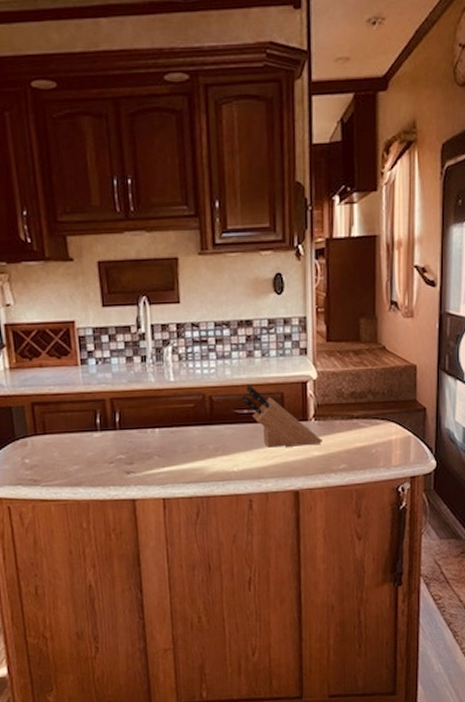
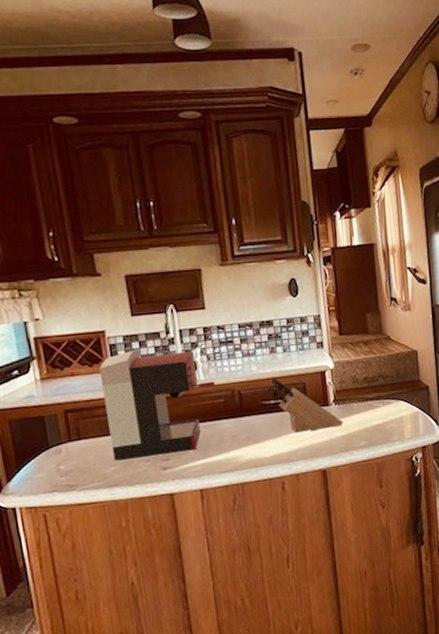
coffee maker: none [67,344,186,460] -> present [99,350,215,461]

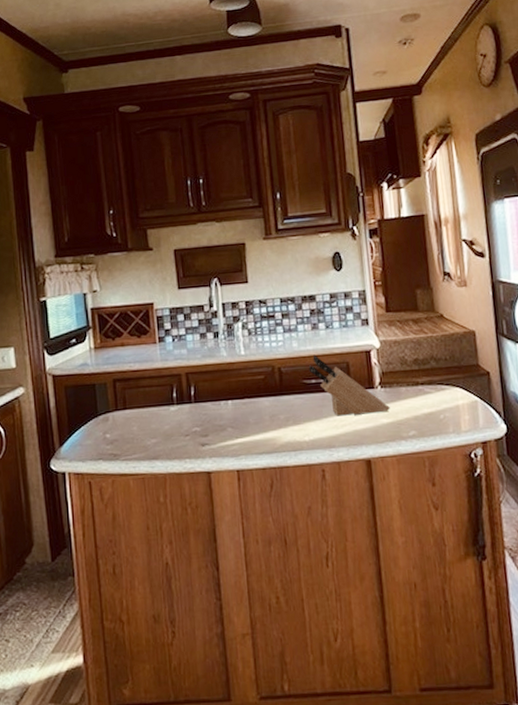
coffee maker: present [99,350,215,461] -> none [146,322,256,433]

